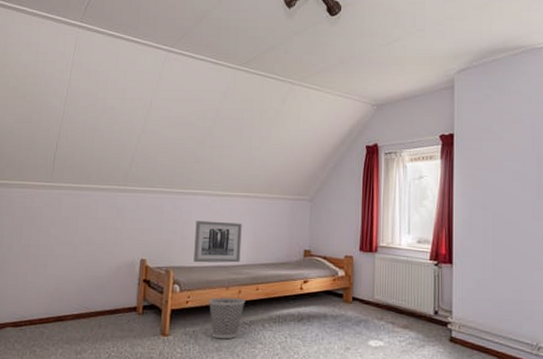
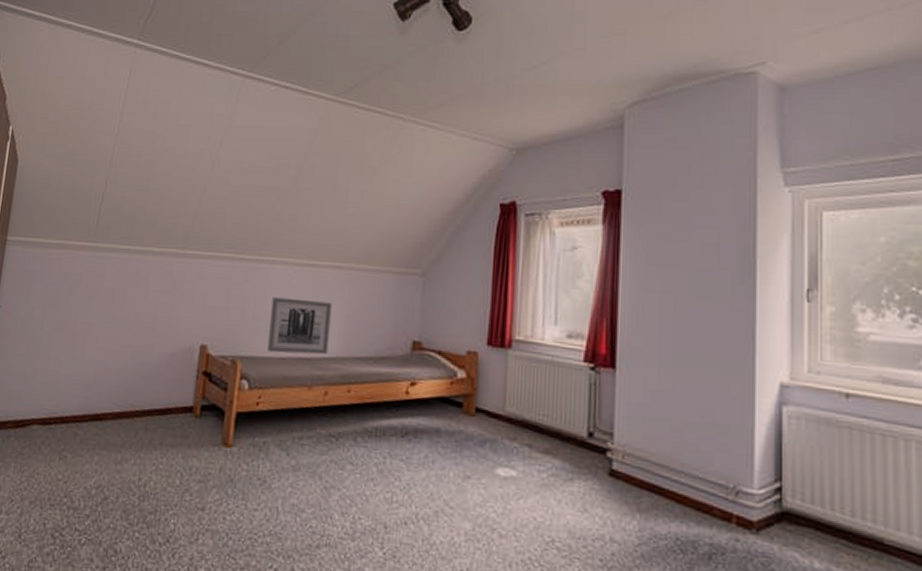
wastebasket: present [208,297,246,339] -> none [284,399,333,456]

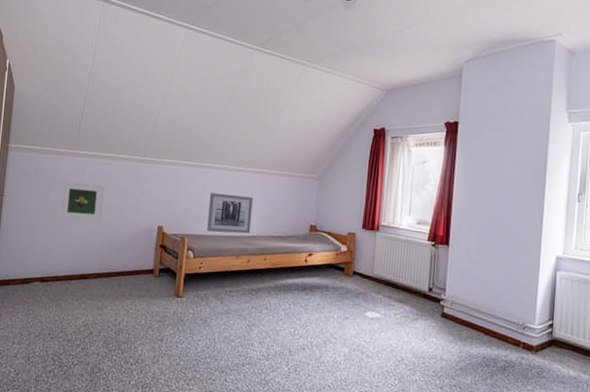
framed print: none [67,285,131,340] -> present [58,181,105,222]

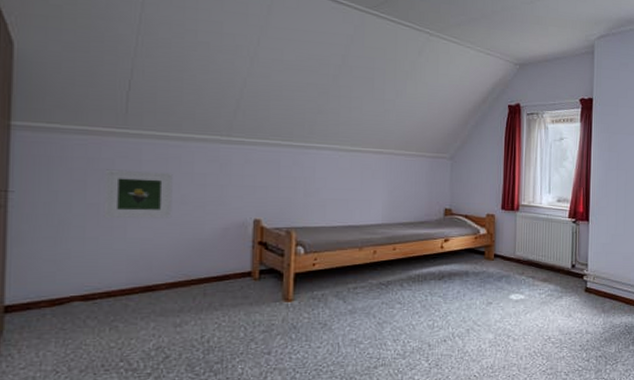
wall art: present [207,192,253,234] -> none [320,177,376,223]

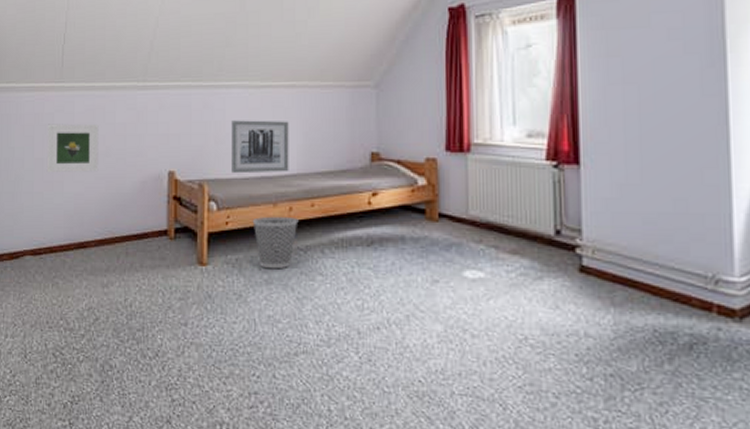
wall art: none [320,177,376,223] -> present [231,120,289,174]
wastebasket: none [339,258,382,301] -> present [252,216,299,269]

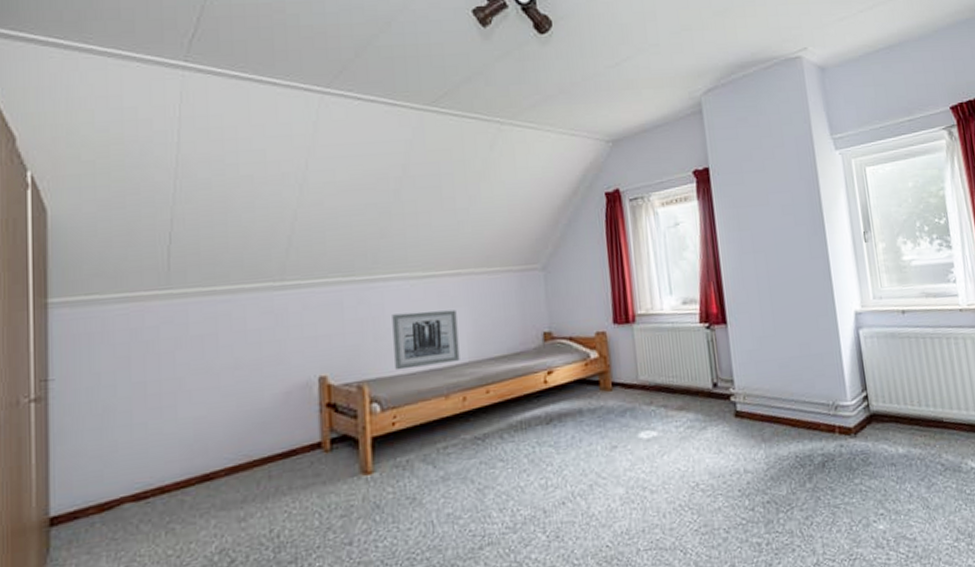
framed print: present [46,123,99,173] -> none [149,333,226,398]
wastebasket: present [252,216,299,269] -> none [422,406,474,465]

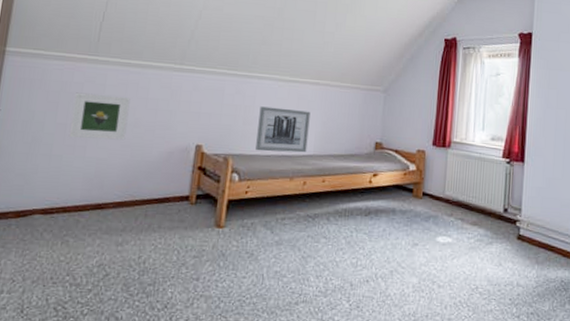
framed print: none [149,333,226,398] -> present [68,92,131,140]

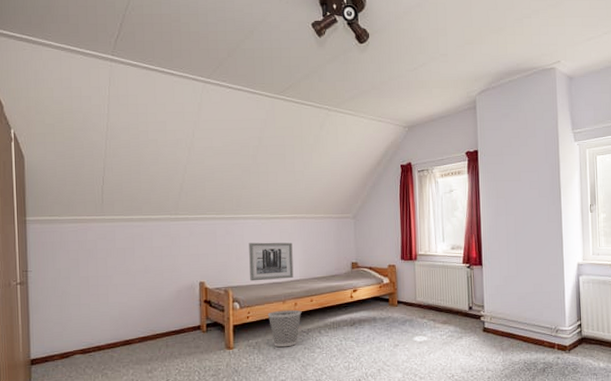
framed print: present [68,92,131,140] -> none [90,248,139,288]
wastebasket: none [269,188,311,233] -> present [267,309,302,348]

